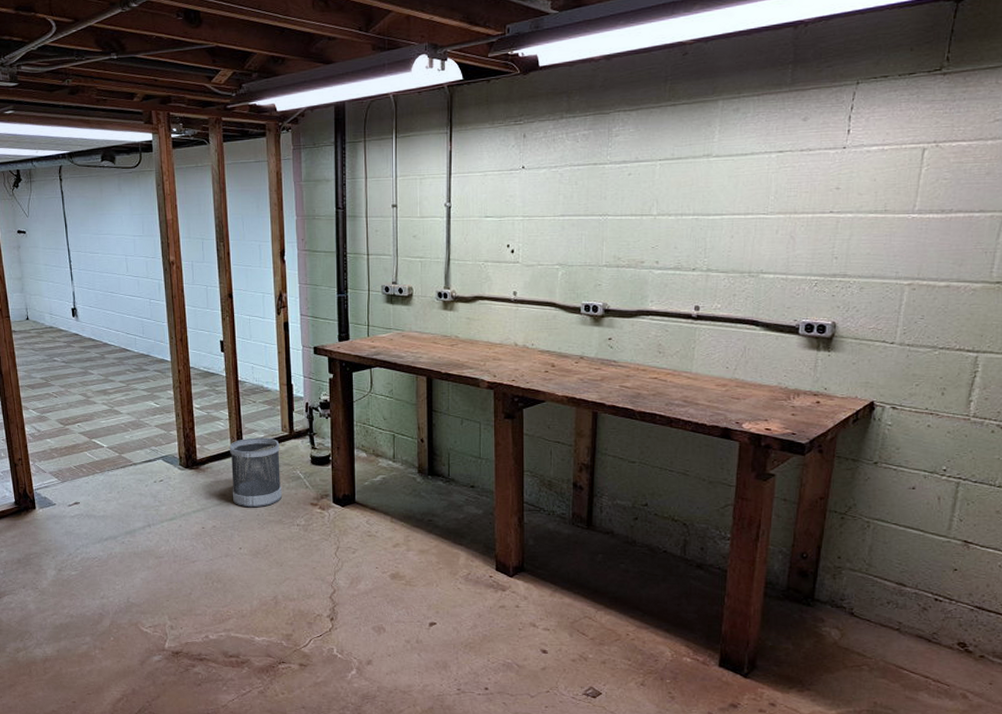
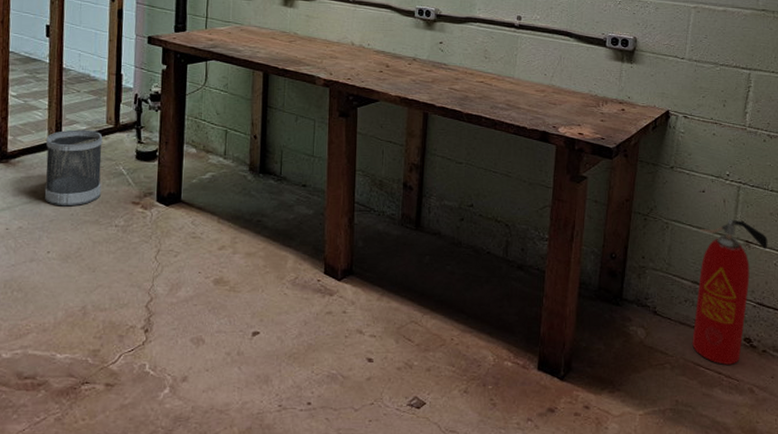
fire extinguisher: none [895,517,992,669] -> present [692,219,768,365]

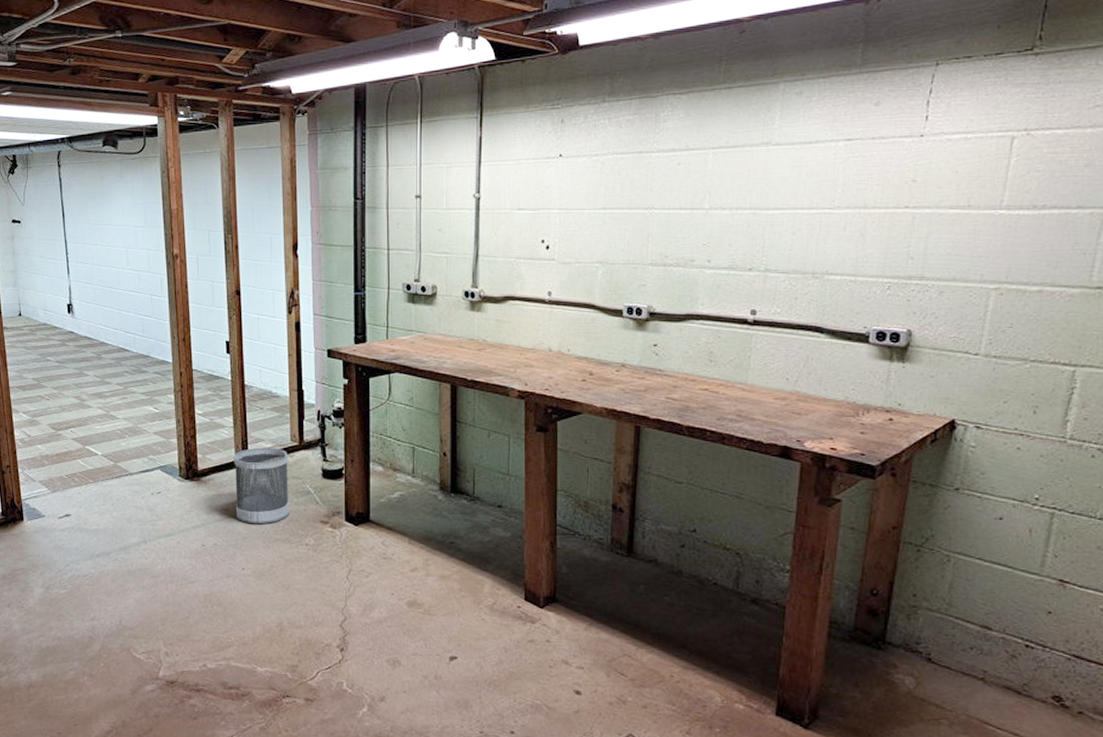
fire extinguisher: present [692,219,768,365] -> none [979,553,1092,726]

